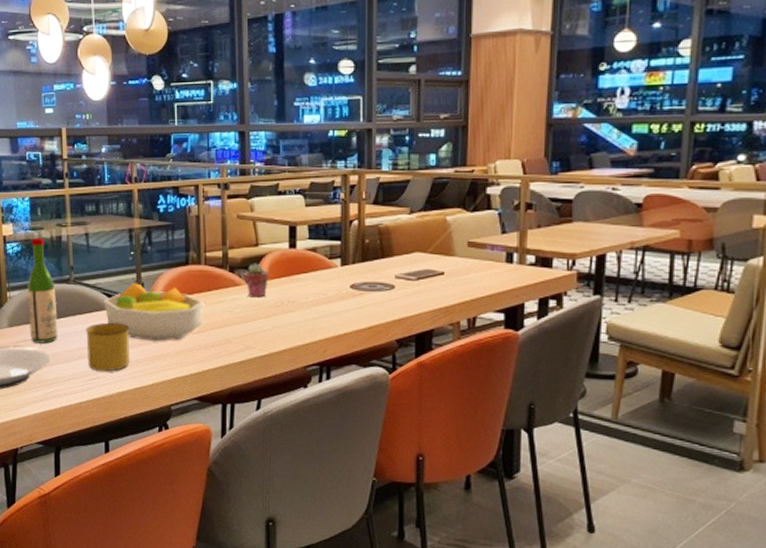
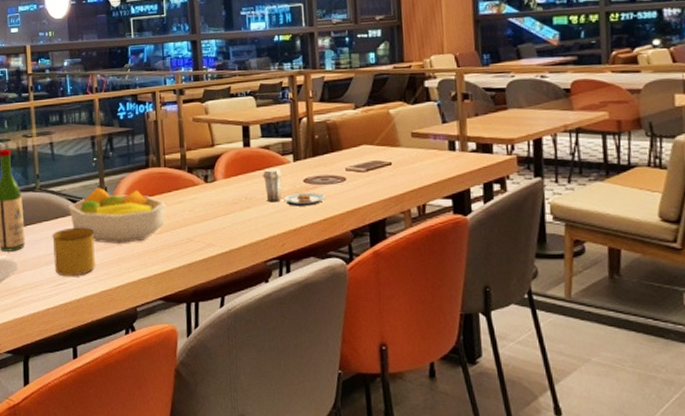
potted succulent: present [244,263,270,298] -> none [202,163,227,196]
plate: none [307,271,373,313] -> present [262,167,326,206]

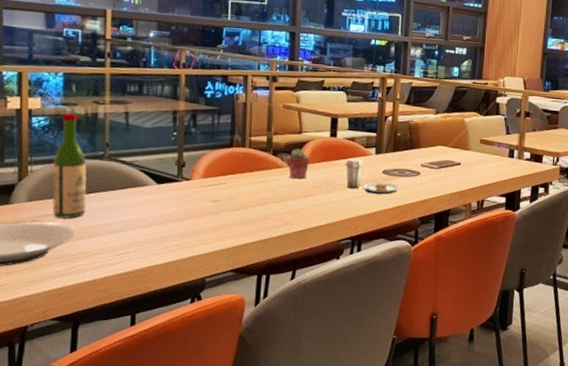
mug: present [52,227,95,276] -> none [118,198,168,246]
fruit bowl: present [69,187,165,244] -> none [140,161,246,217]
potted succulent: none [202,163,227,196] -> present [286,148,311,179]

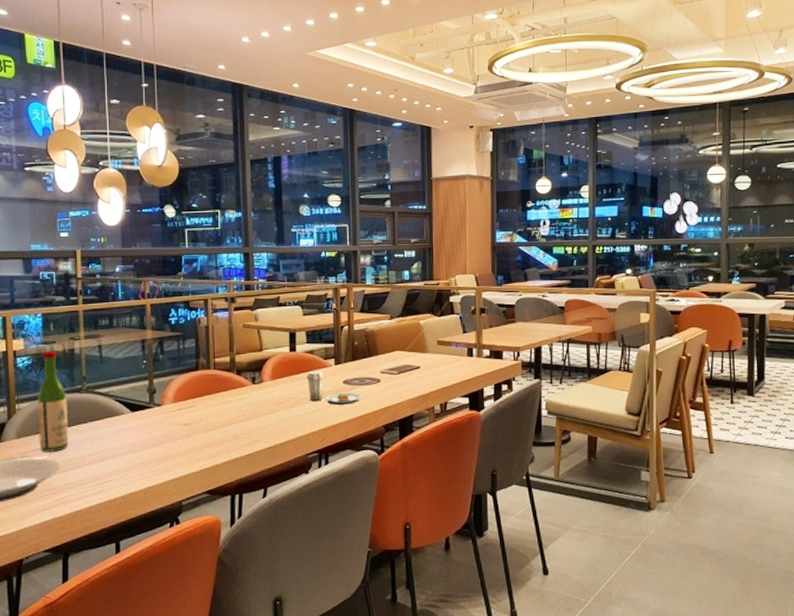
potted succulent: present [286,148,311,179] -> none [250,366,273,397]

